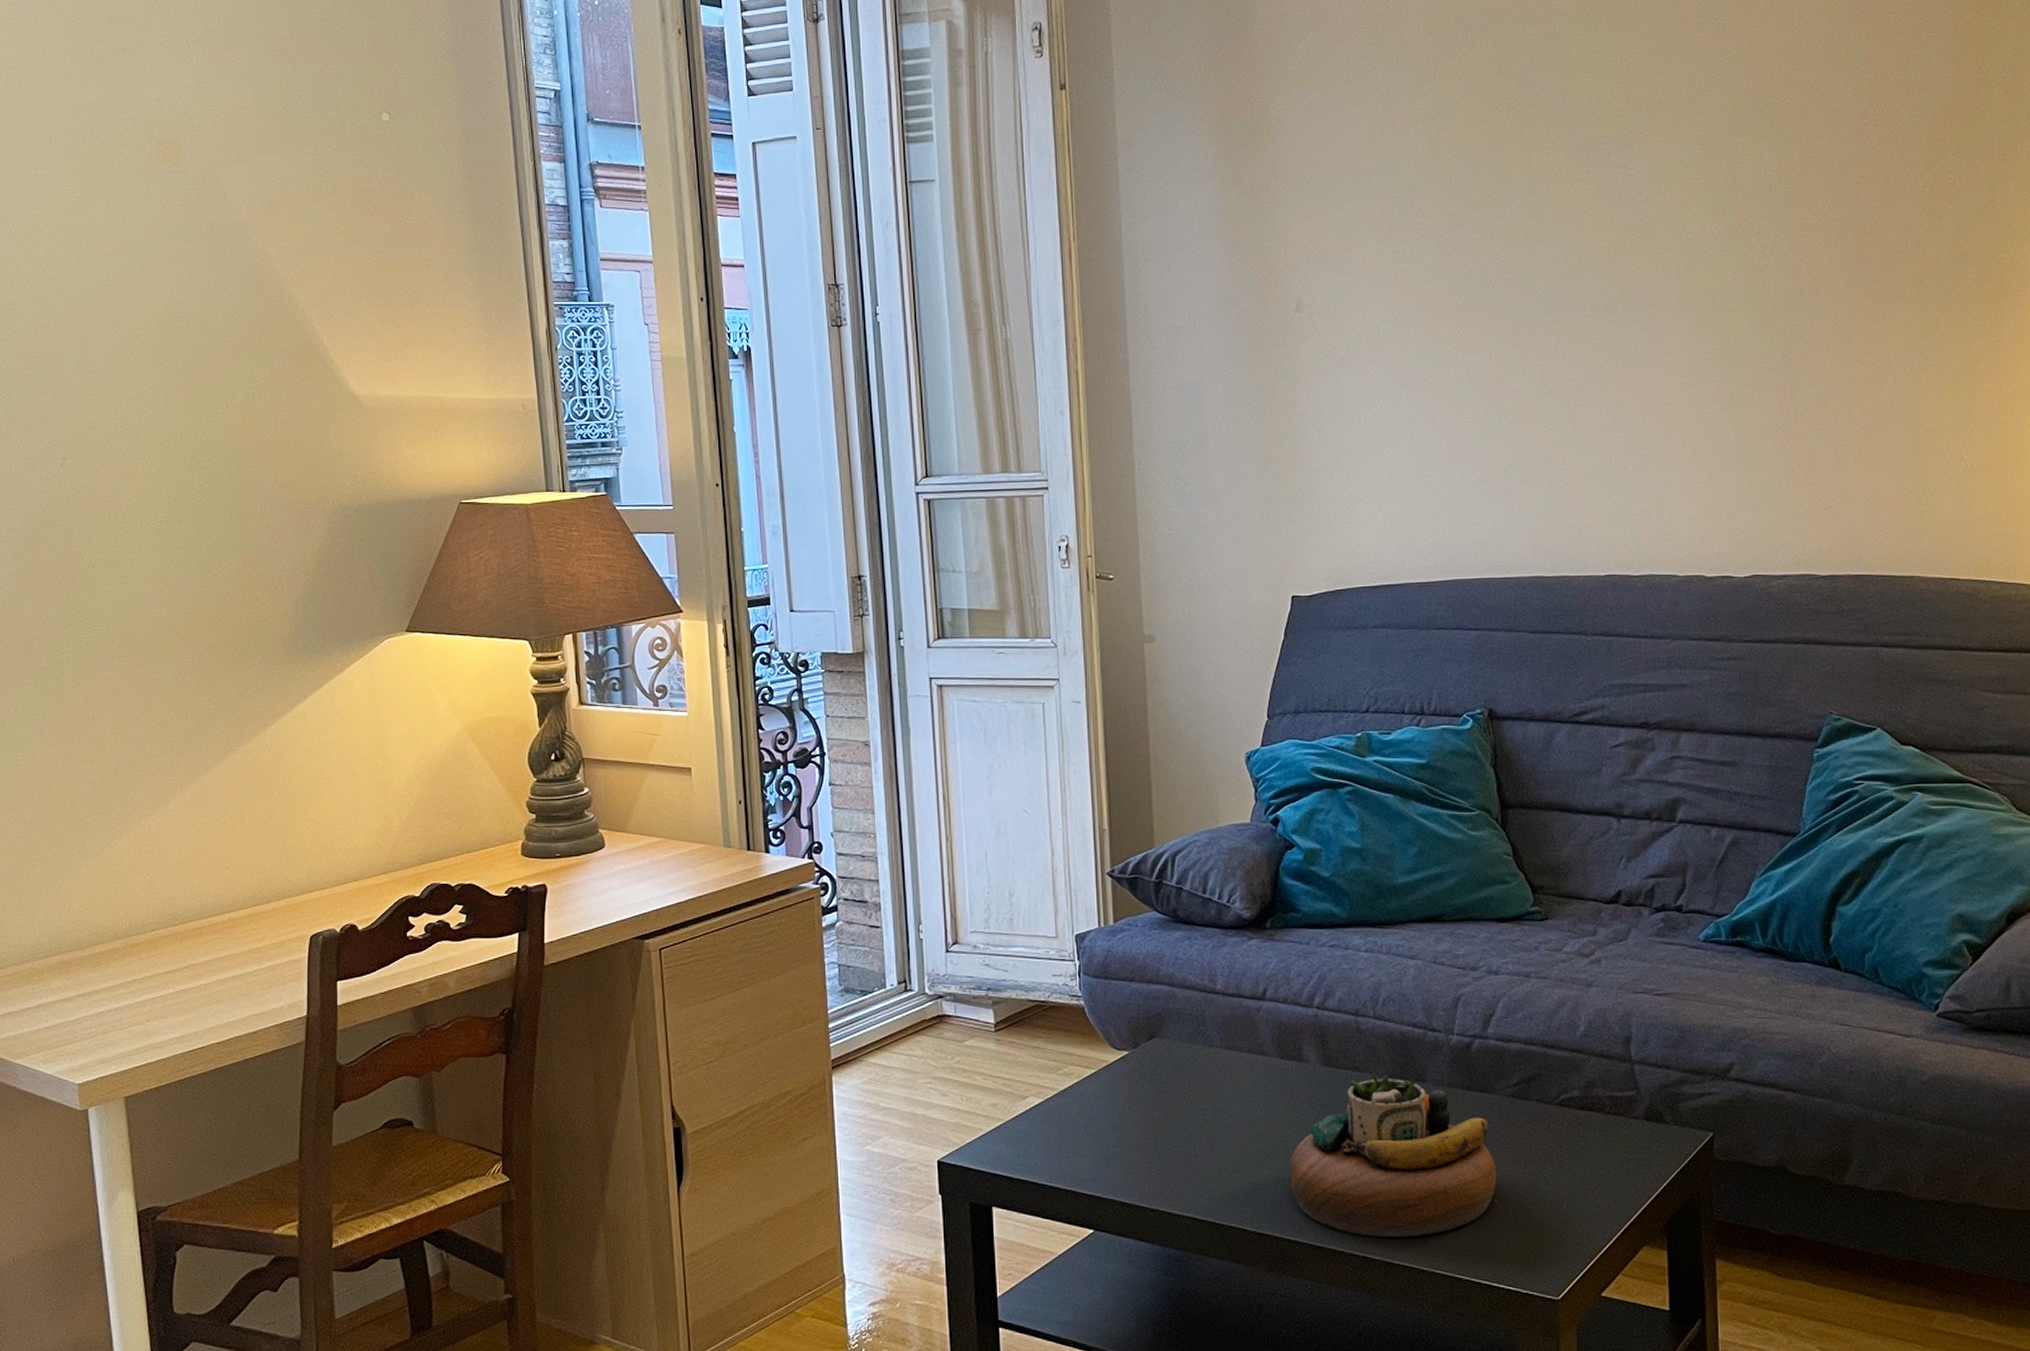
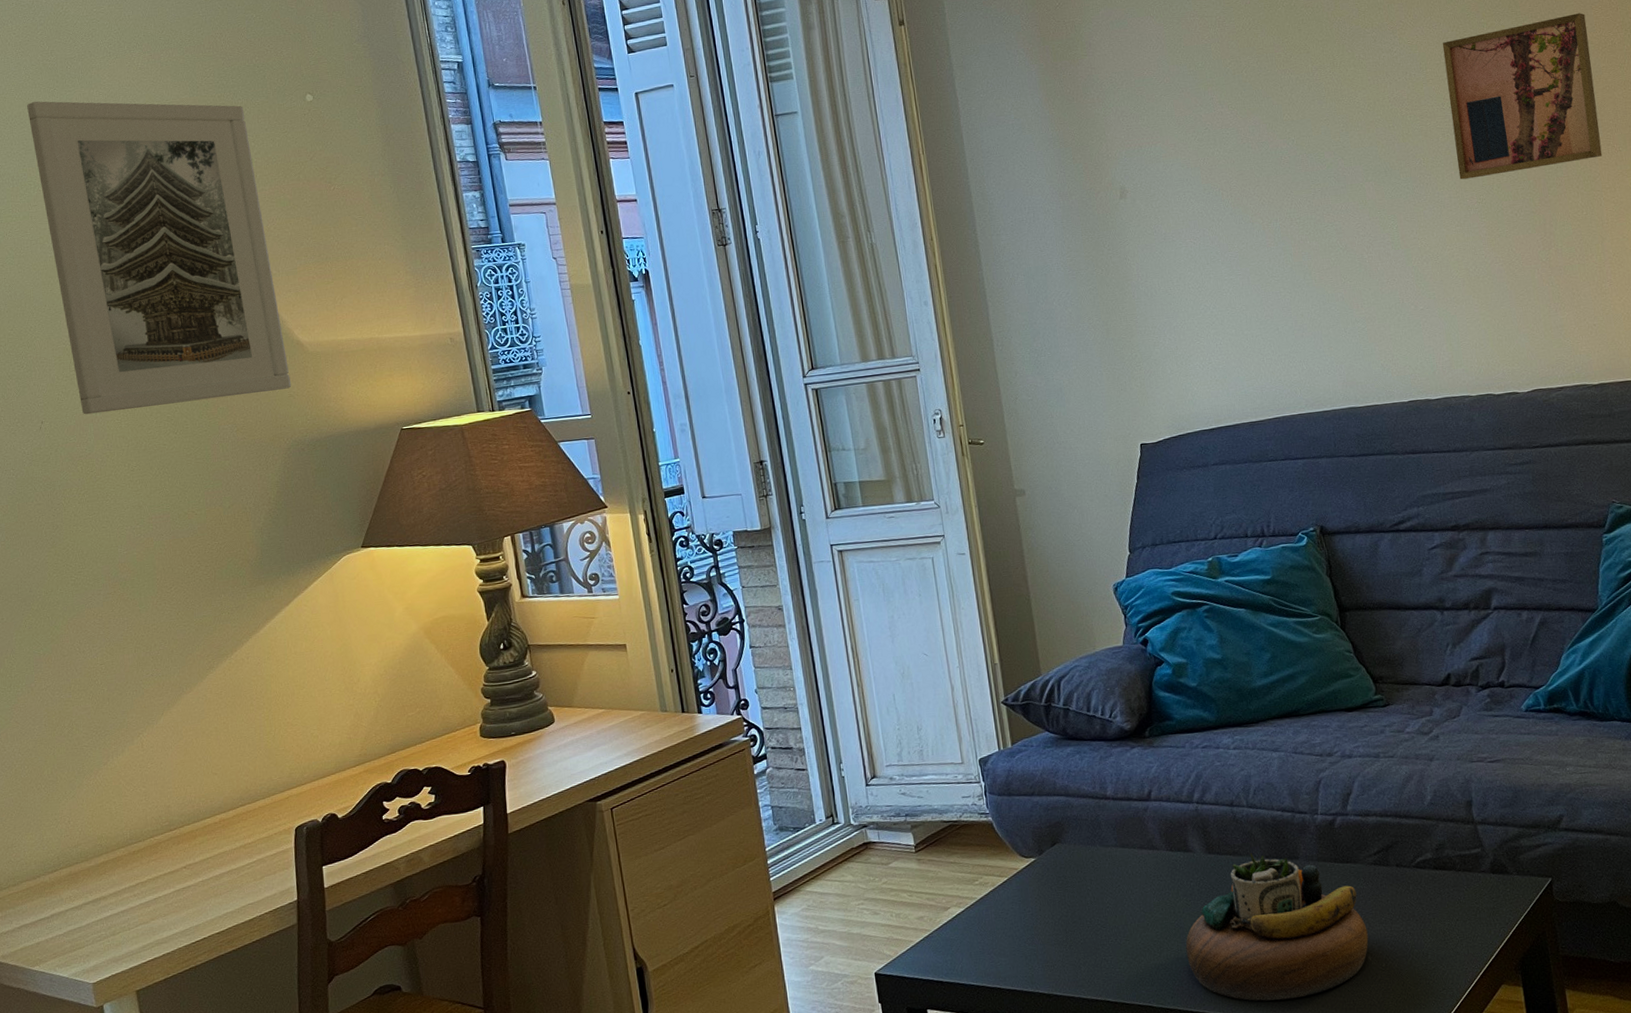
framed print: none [71,95,342,455] -> present [27,101,292,415]
wall art: none [1687,141,1862,324] -> present [1442,13,1603,180]

